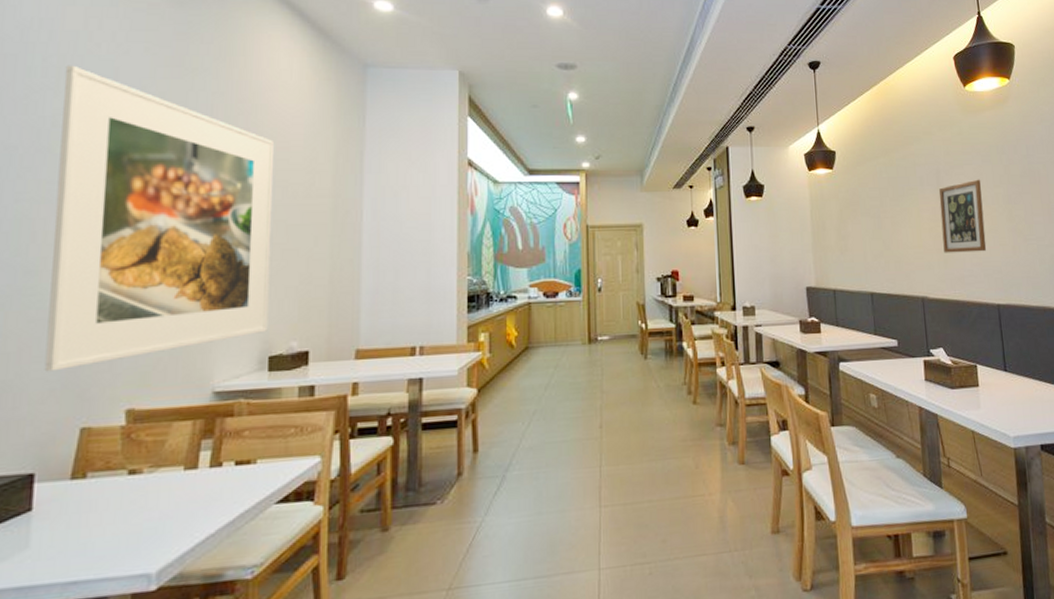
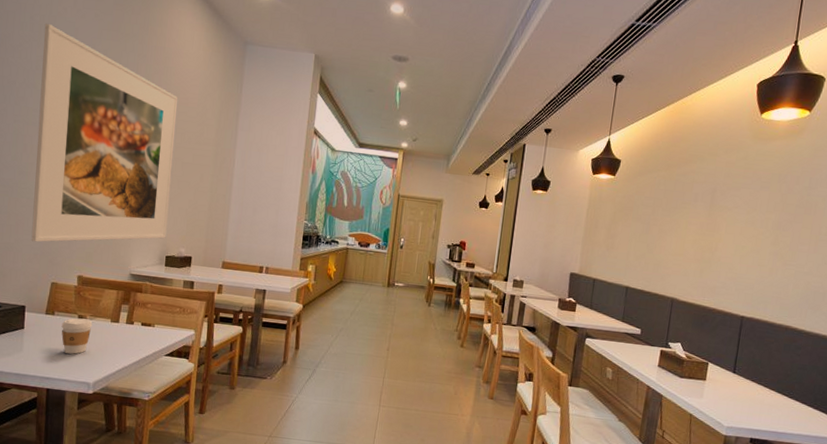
coffee cup: none [99,473,153,535] -> present [61,318,93,354]
wall art: present [939,179,987,253] -> none [702,202,755,269]

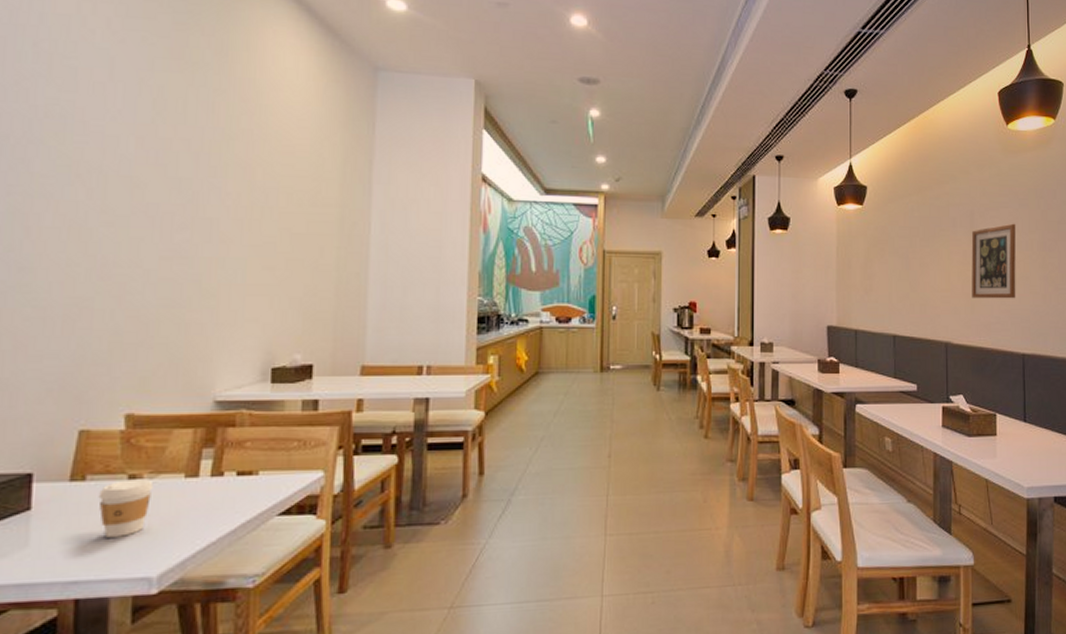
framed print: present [31,23,177,242] -> none [41,51,279,372]
wall art: none [702,202,755,269] -> present [971,223,1016,299]

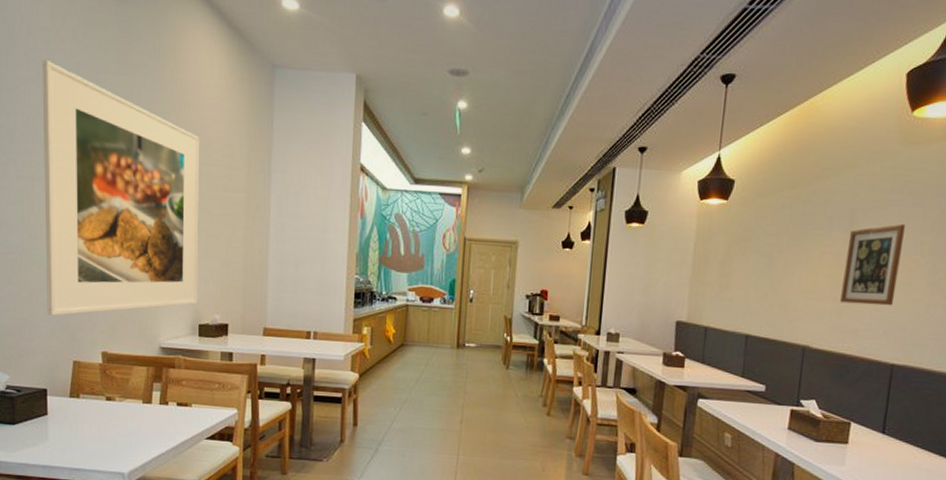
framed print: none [41,51,279,372] -> present [42,59,200,316]
coffee cup: present [98,479,154,537] -> none [88,400,122,441]

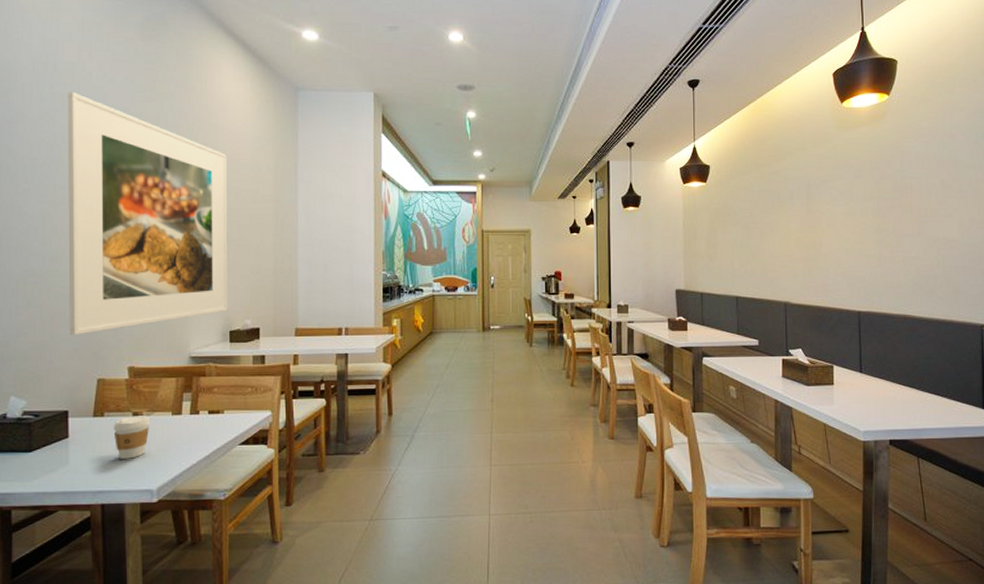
coffee cup: none [88,400,122,441] -> present [113,416,150,459]
wall art: present [840,223,906,306] -> none [808,193,852,263]

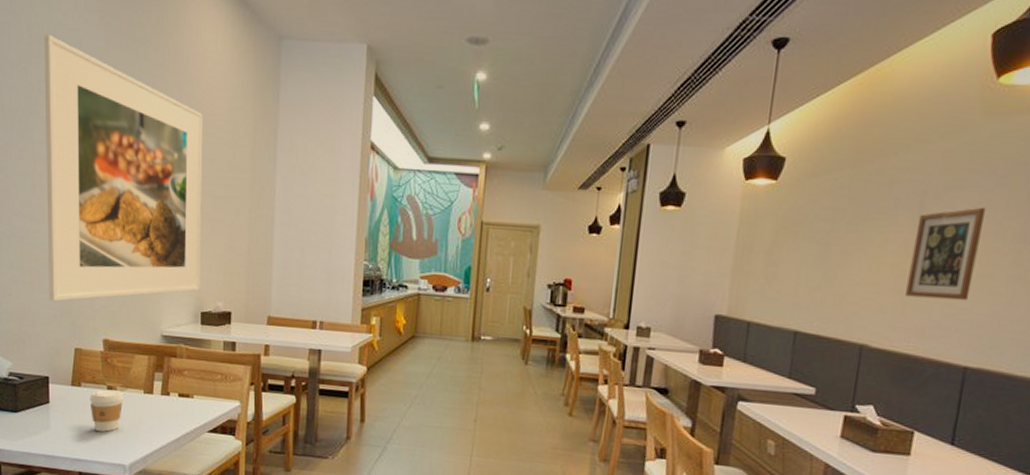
wall art: none [808,193,852,263] -> present [905,207,987,301]

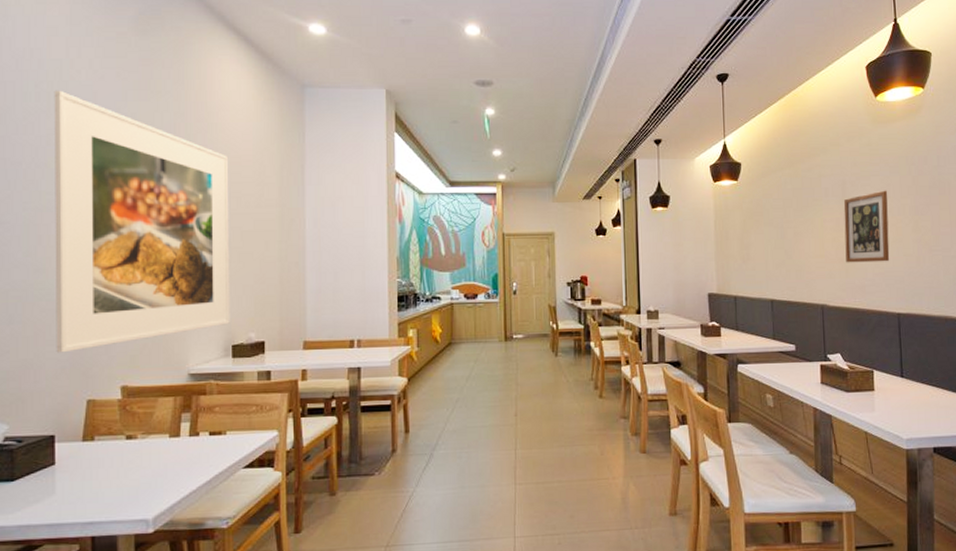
coffee cup: present [89,389,124,432] -> none [105,439,146,487]

